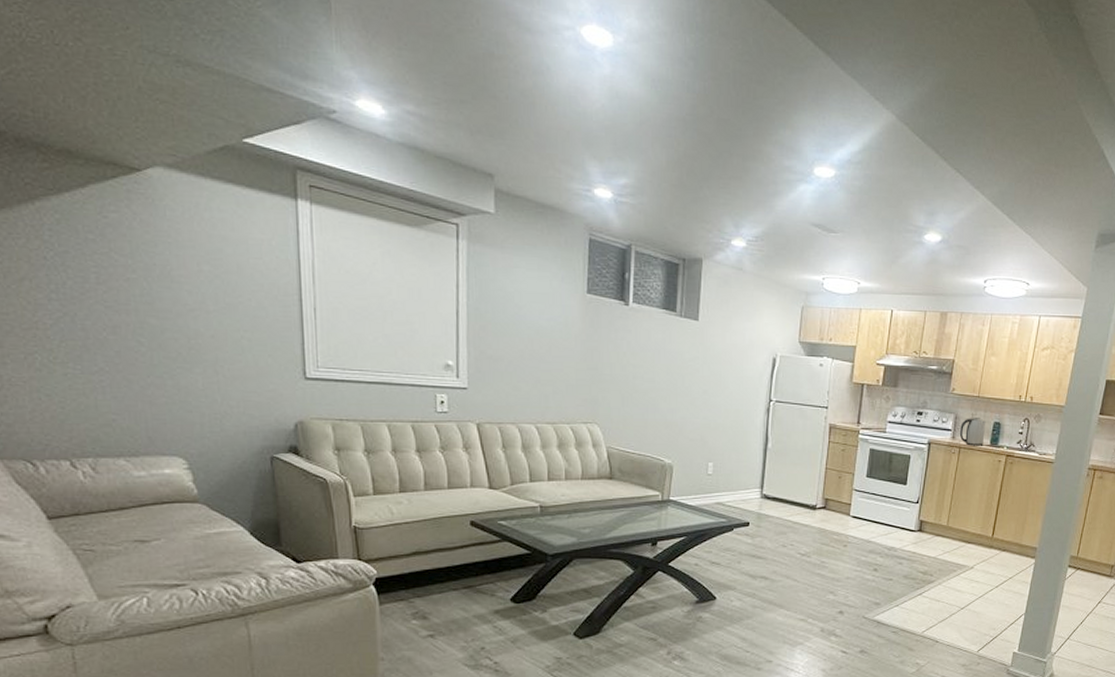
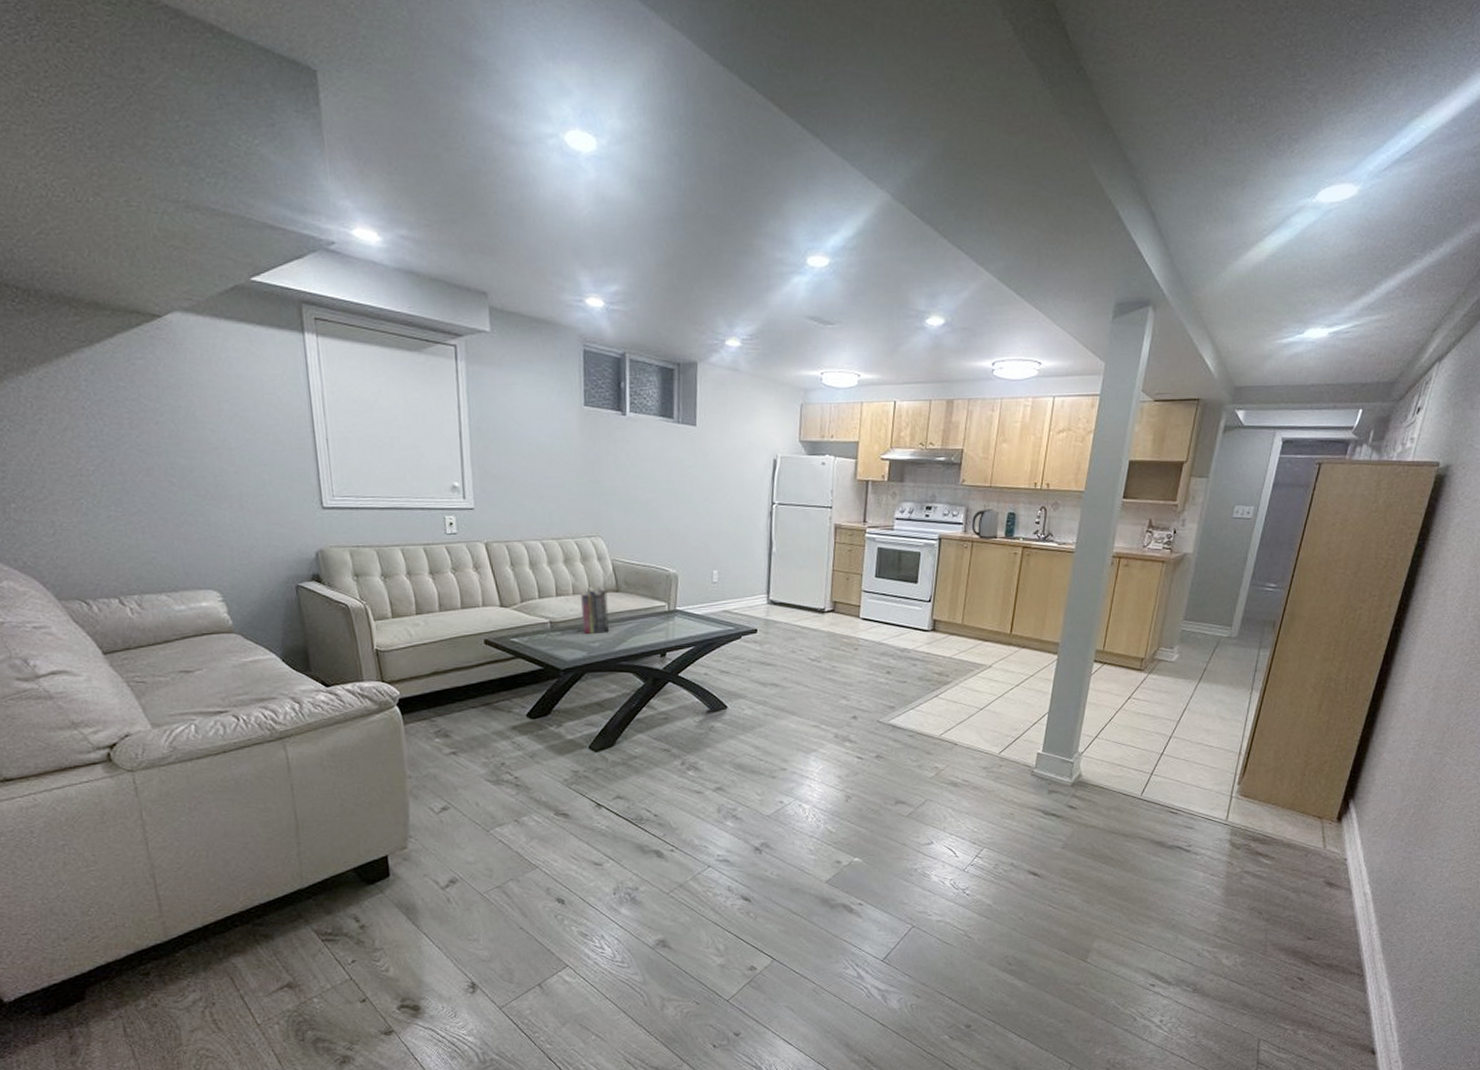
books: none [572,473,601,521] -> present [580,586,610,635]

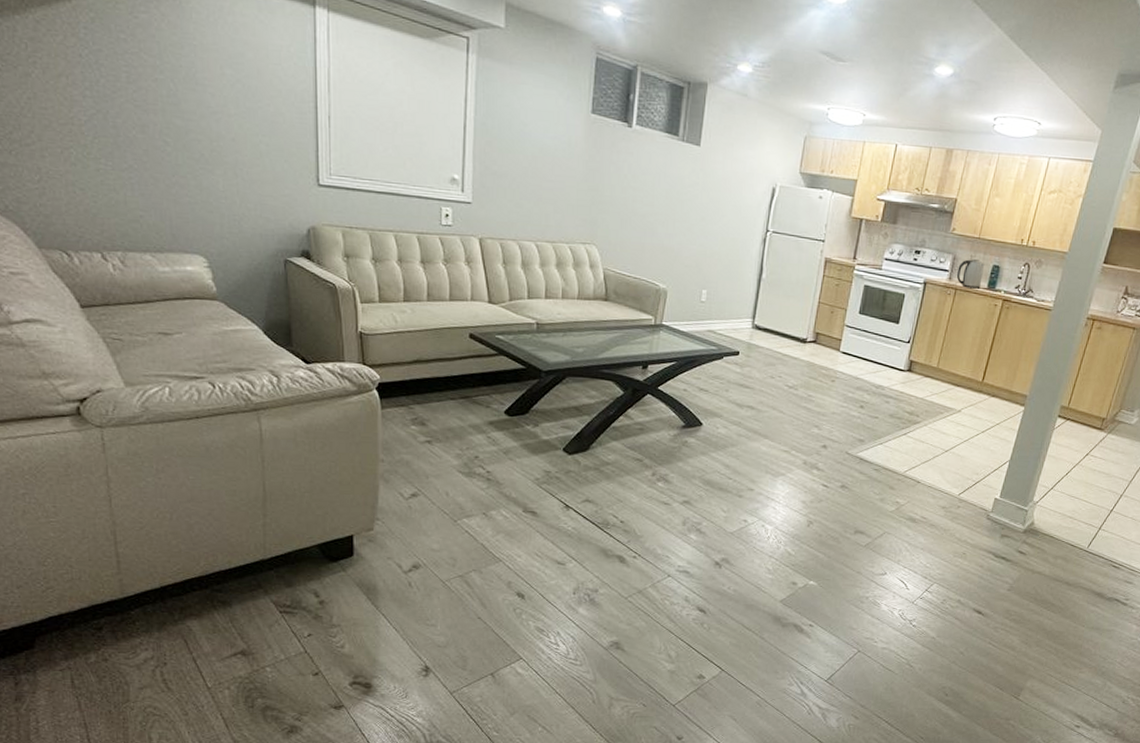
books: present [580,586,610,635] -> none [568,293,596,341]

